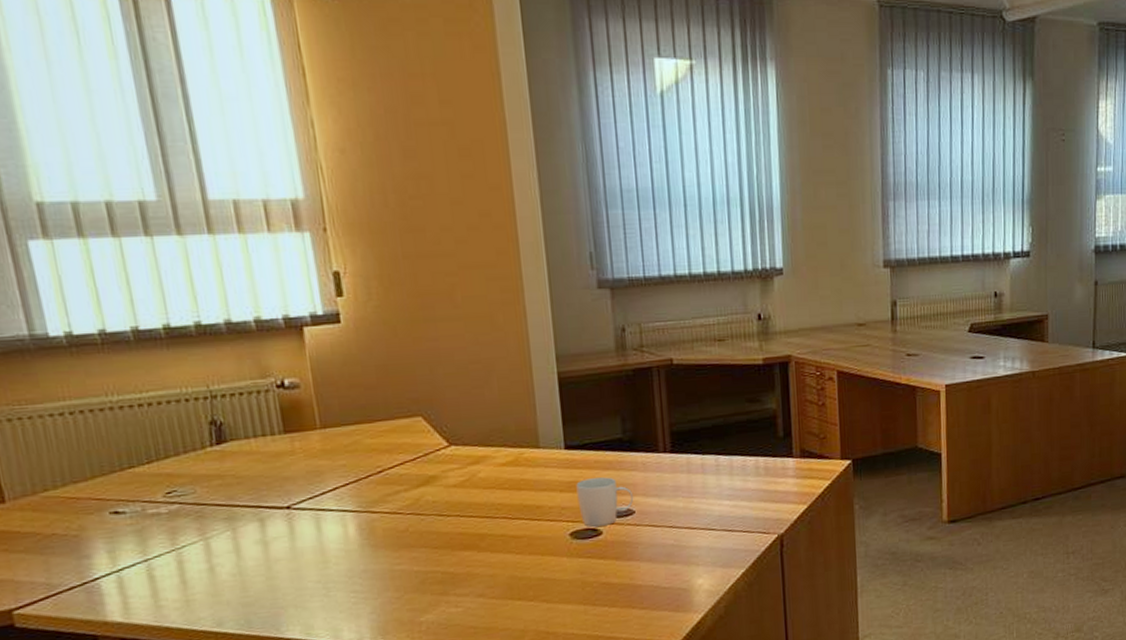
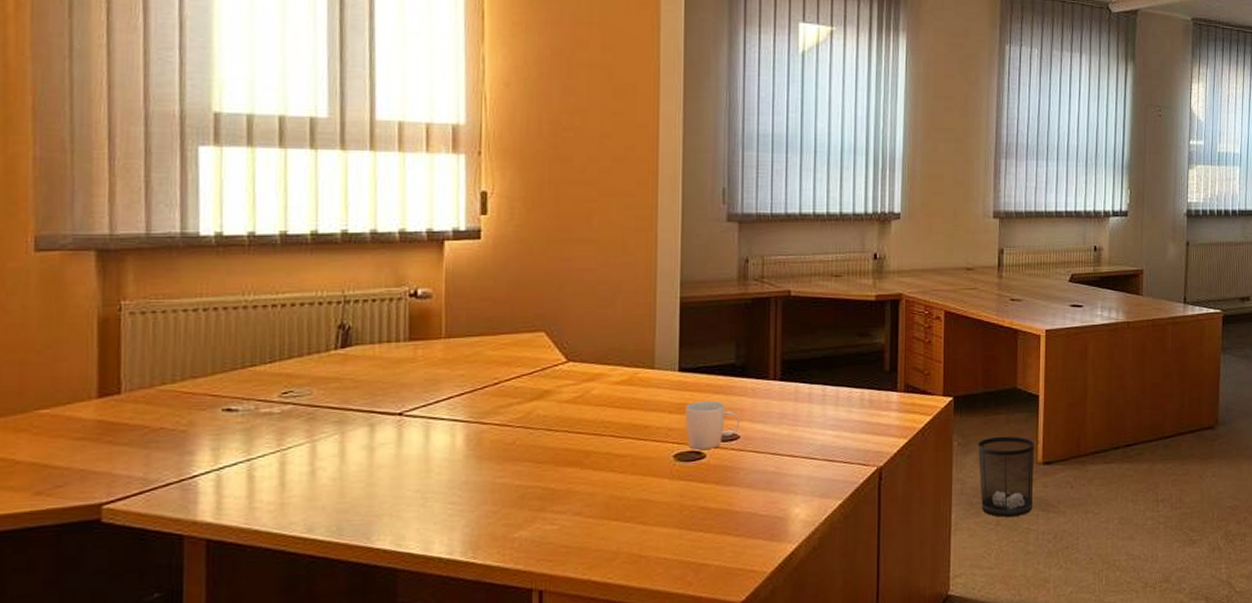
waste bin: none [879,496,940,577] -> present [977,436,1035,517]

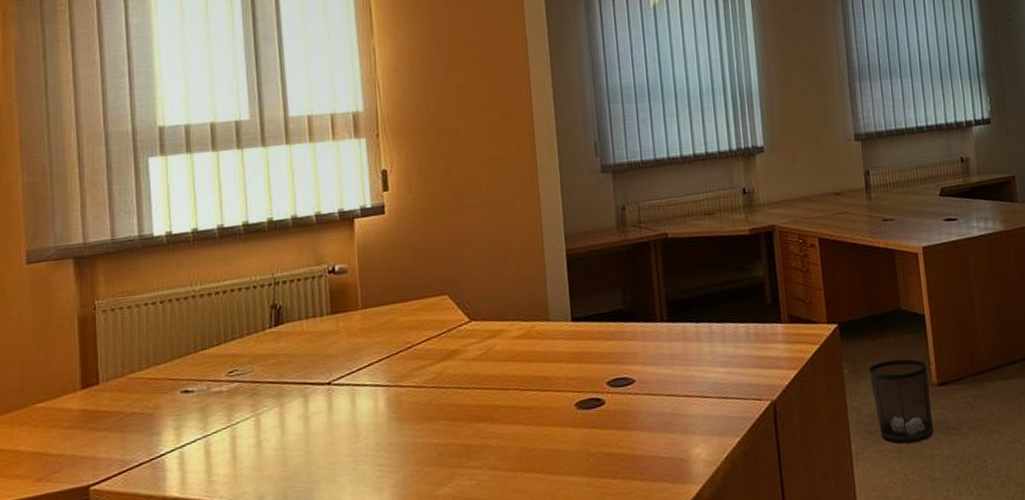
mug: present [685,401,741,450] -> none [581,347,634,397]

